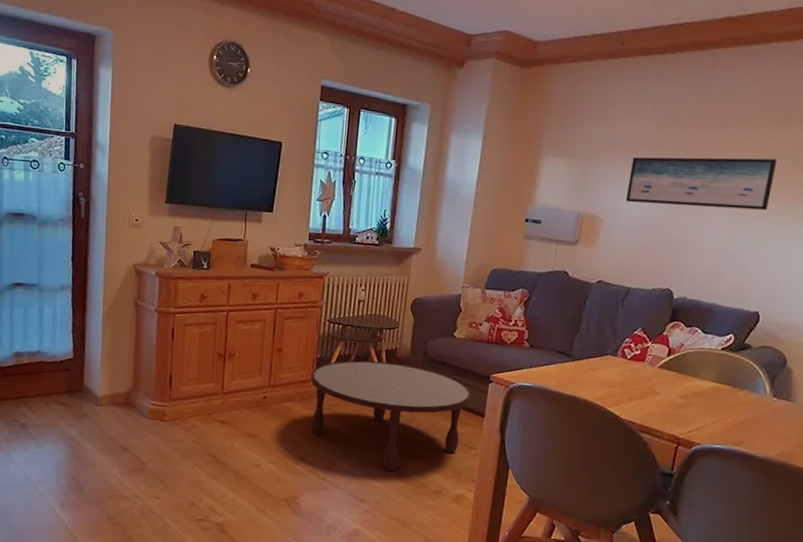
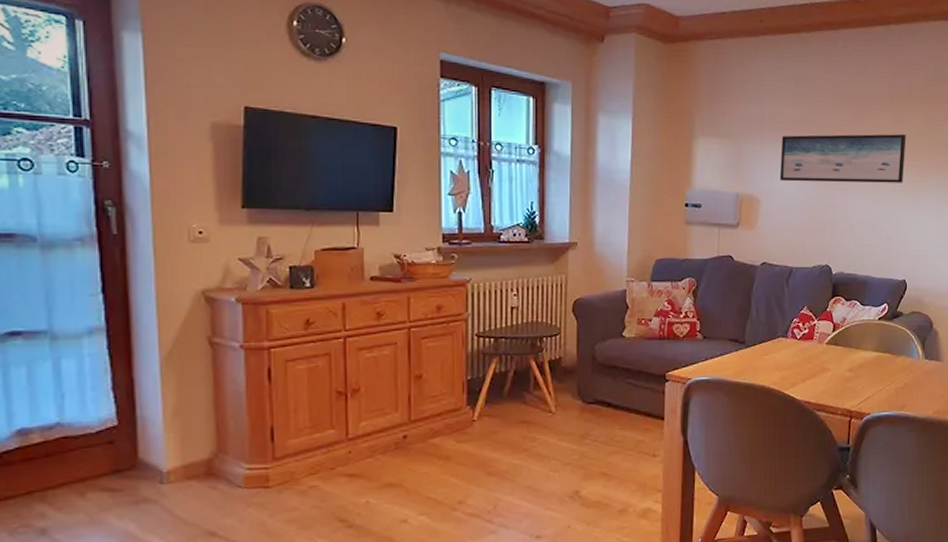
coffee table: present [310,360,472,471] -> none [461,374,648,497]

